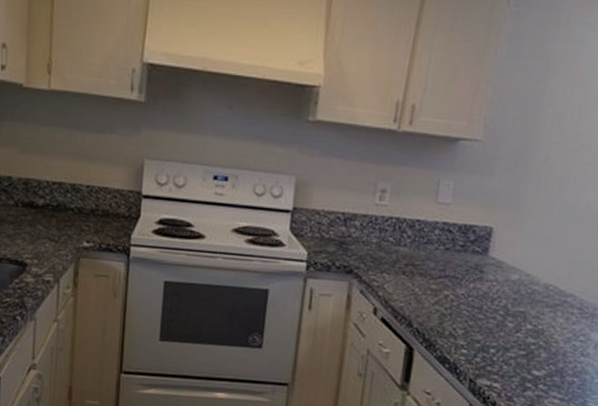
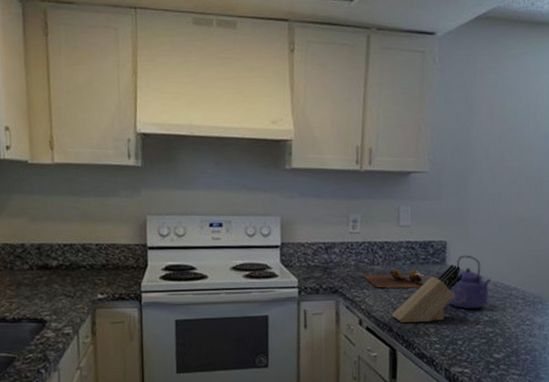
cutting board: none [384,253,479,280] -> present [363,269,440,289]
knife block: none [413,256,508,322] -> present [391,264,463,323]
kettle: none [486,246,544,314] -> present [449,255,492,310]

